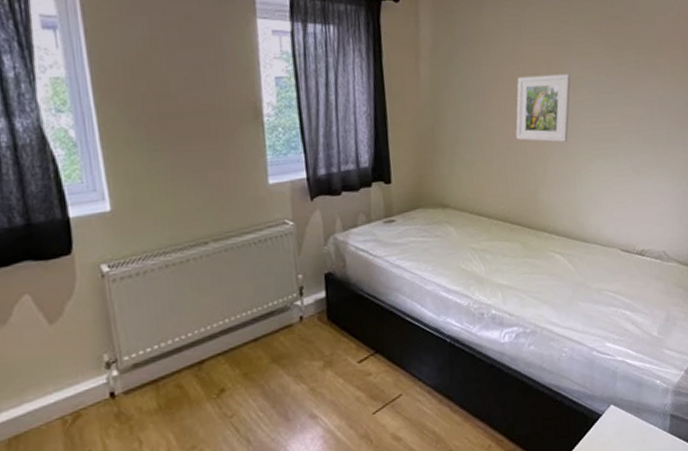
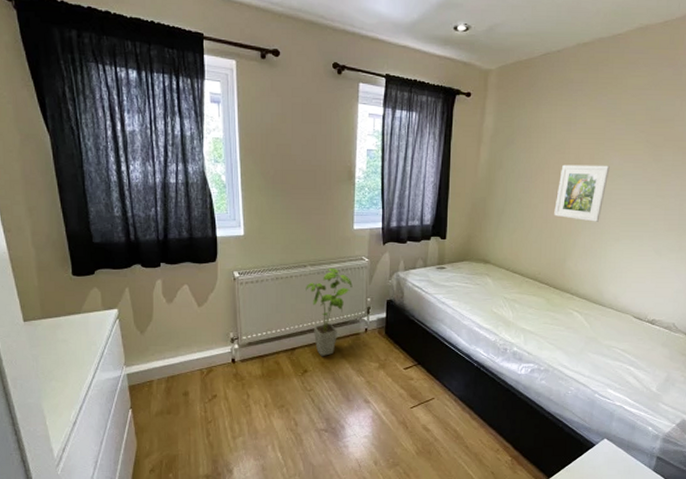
house plant: none [210,239,276,366] -> present [306,267,353,357]

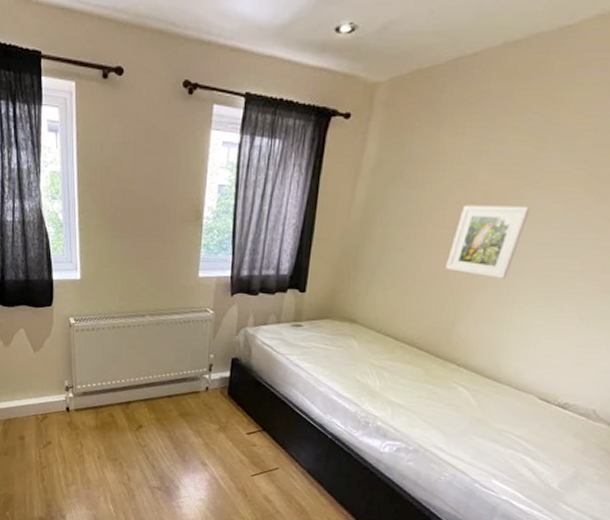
house plant: present [306,267,353,357] -> none [143,318,195,414]

